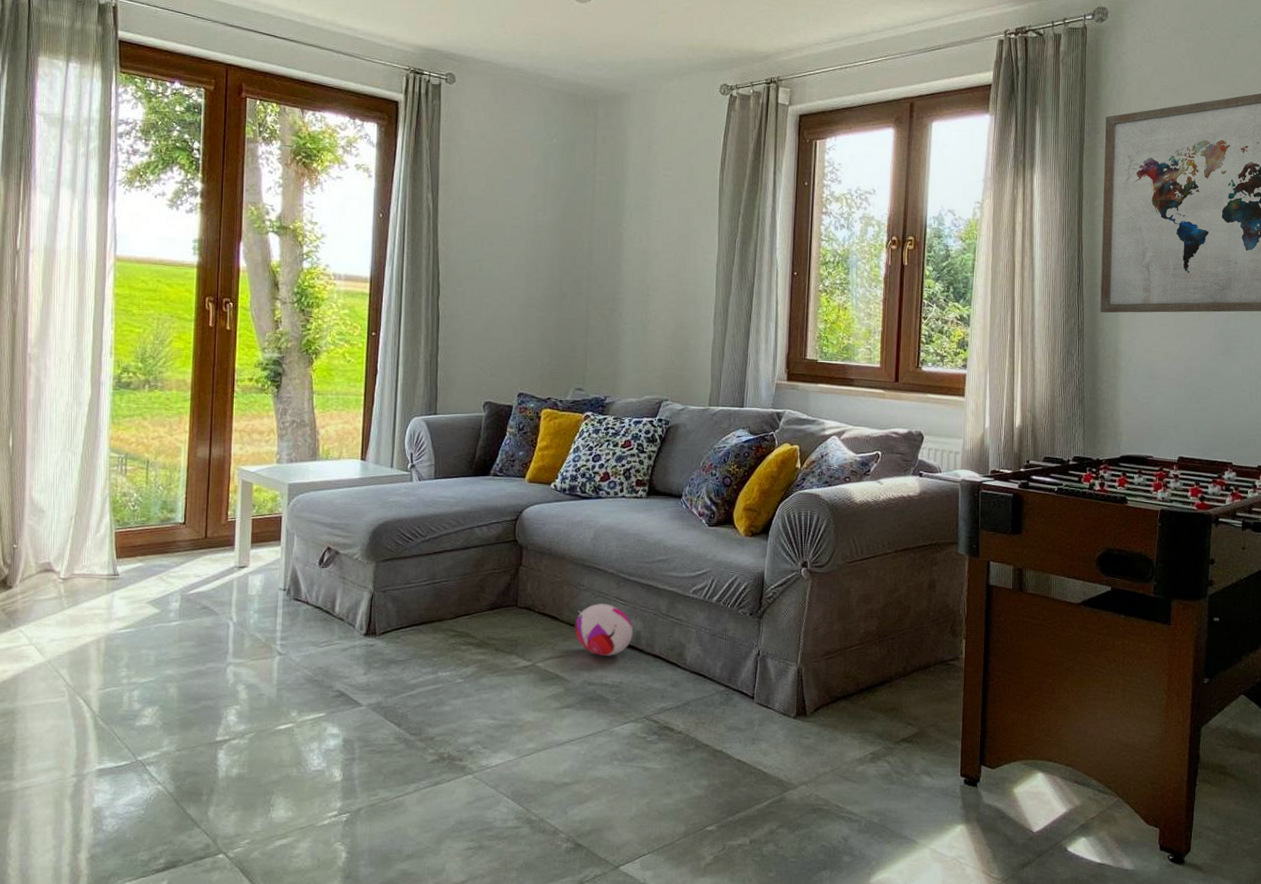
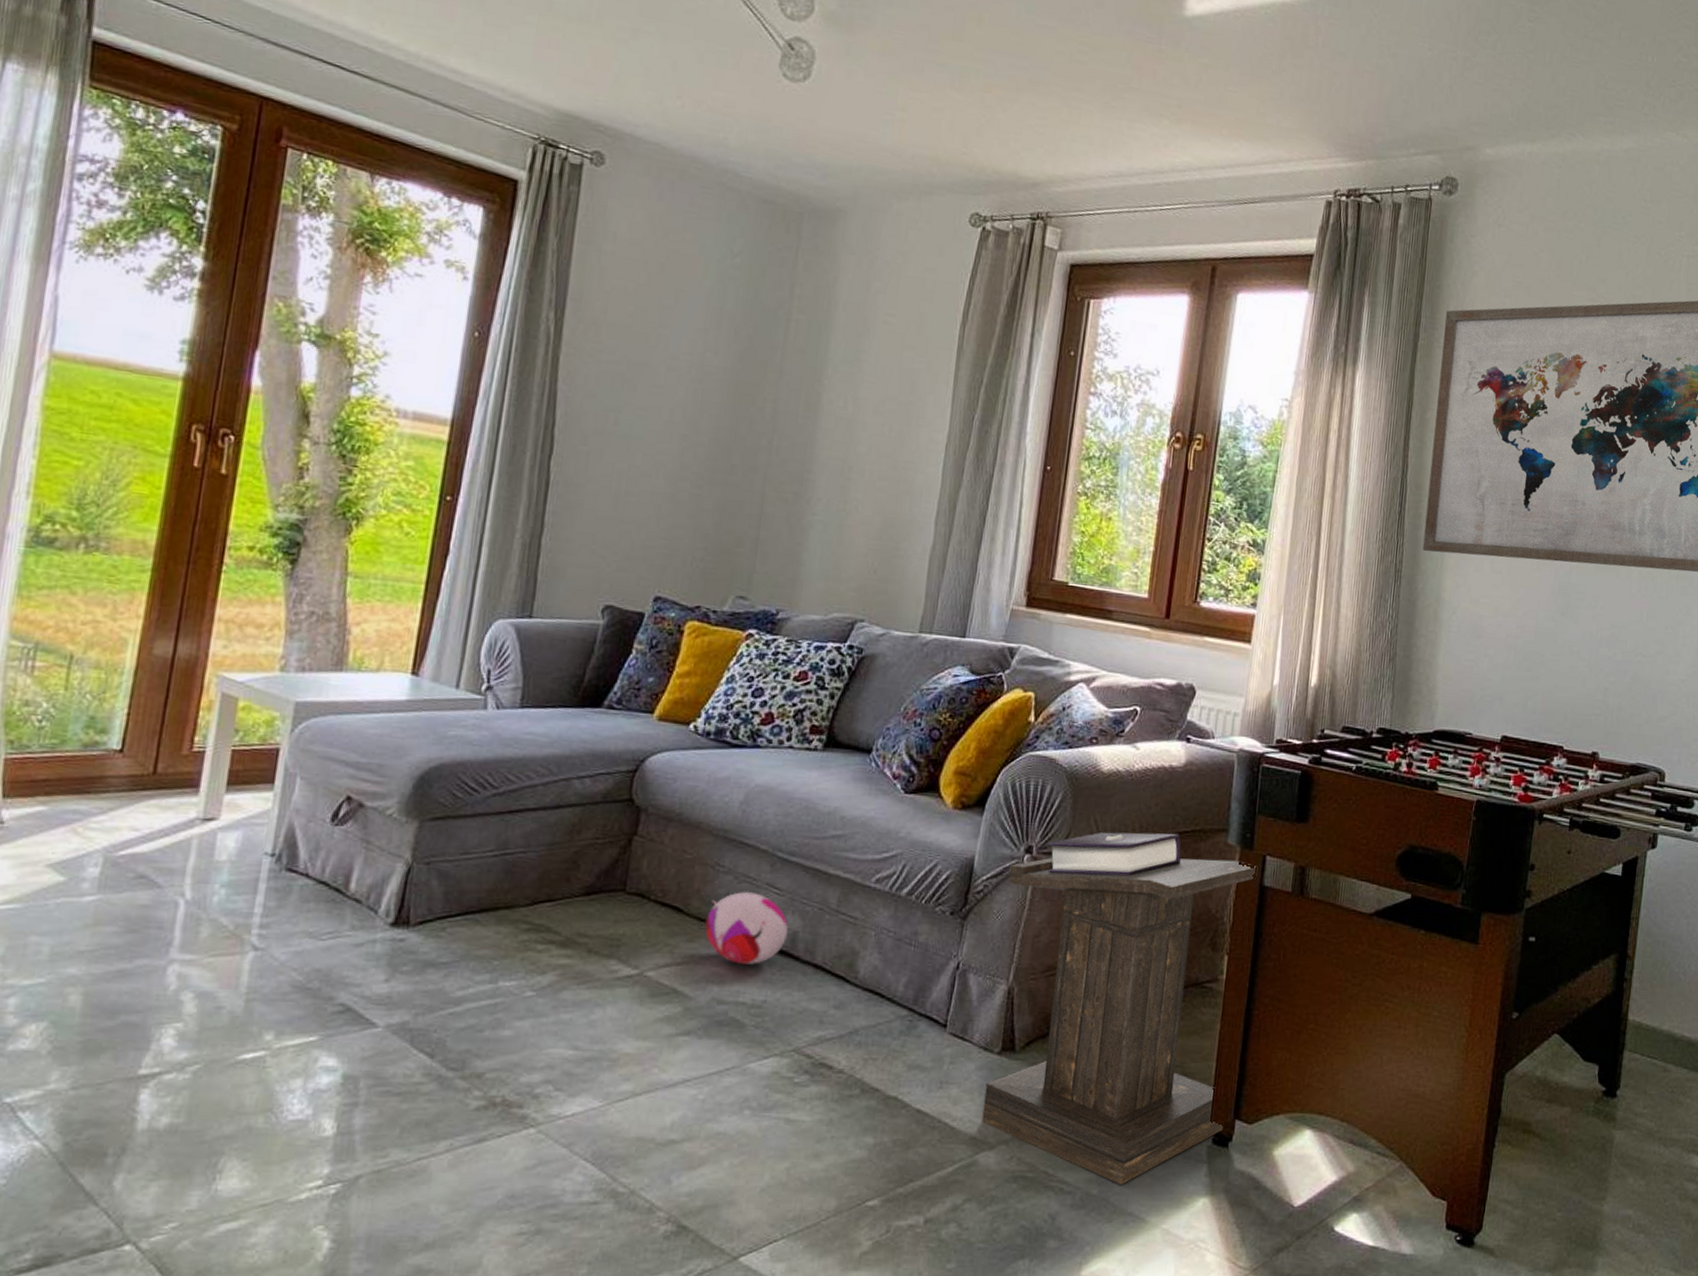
lectern: none [786,547,984,816] -> present [982,832,1258,1186]

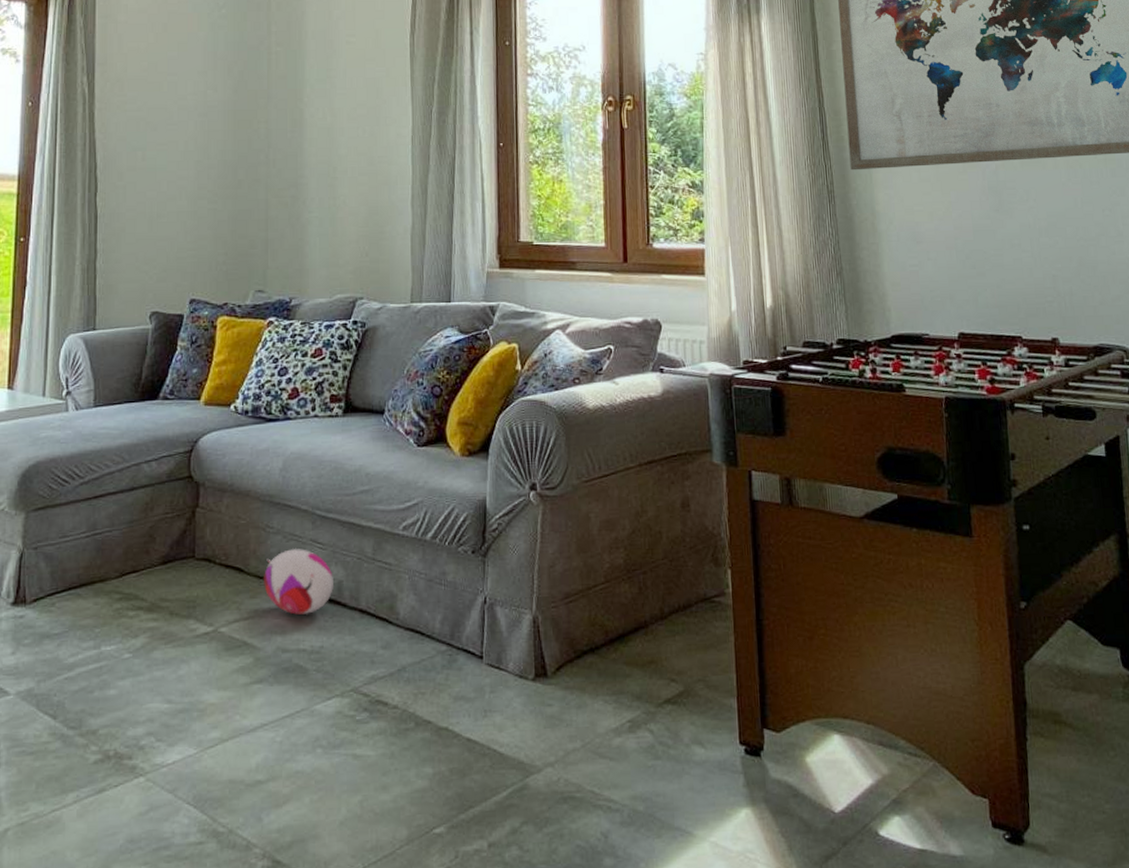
lectern: present [982,832,1258,1186] -> none [518,458,753,801]

